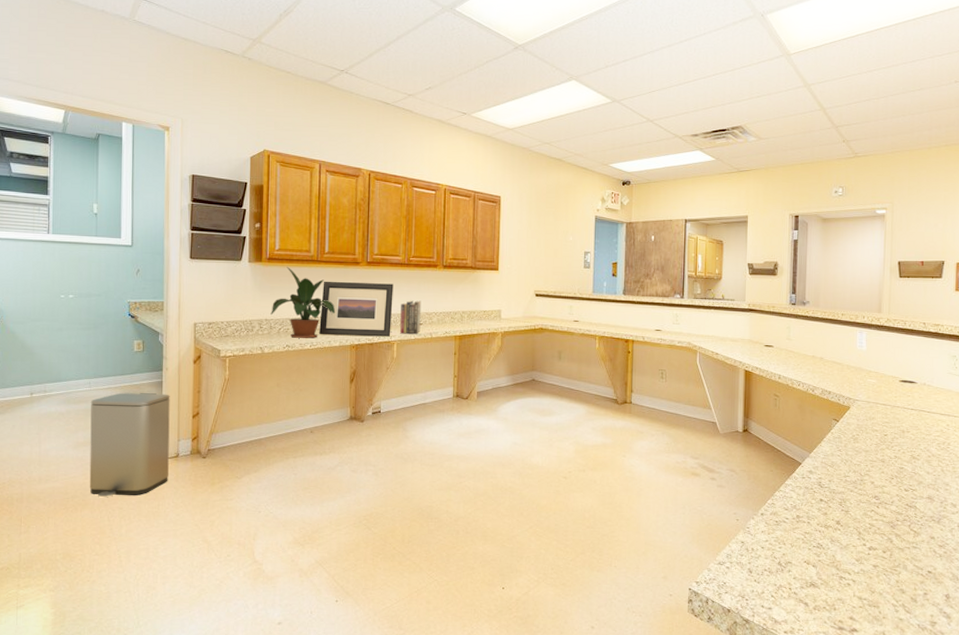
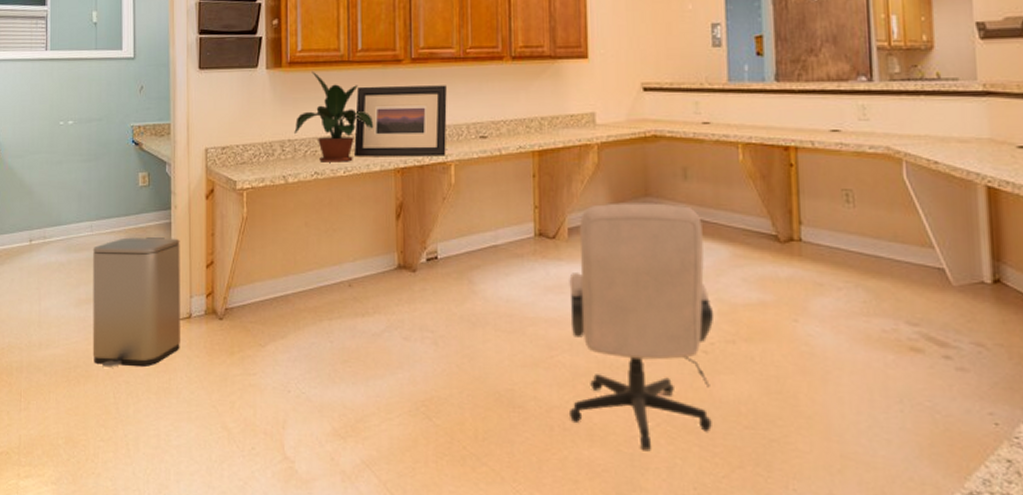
books: present [400,300,421,334] -> none [457,105,486,152]
chair: none [470,374,573,545] -> present [568,202,714,450]

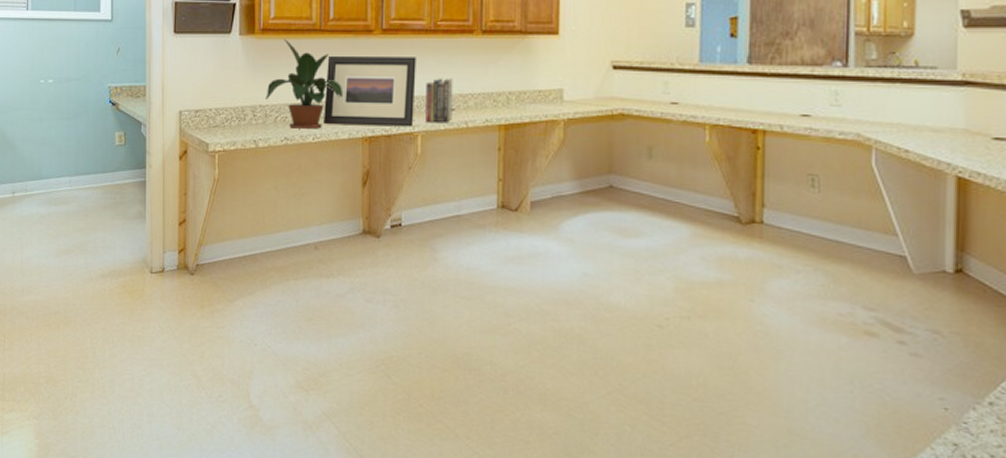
pedal bin: present [92,237,180,368] -> none [71,193,154,315]
books: none [457,105,486,152] -> present [426,78,453,123]
chair: present [568,202,714,450] -> none [522,178,671,416]

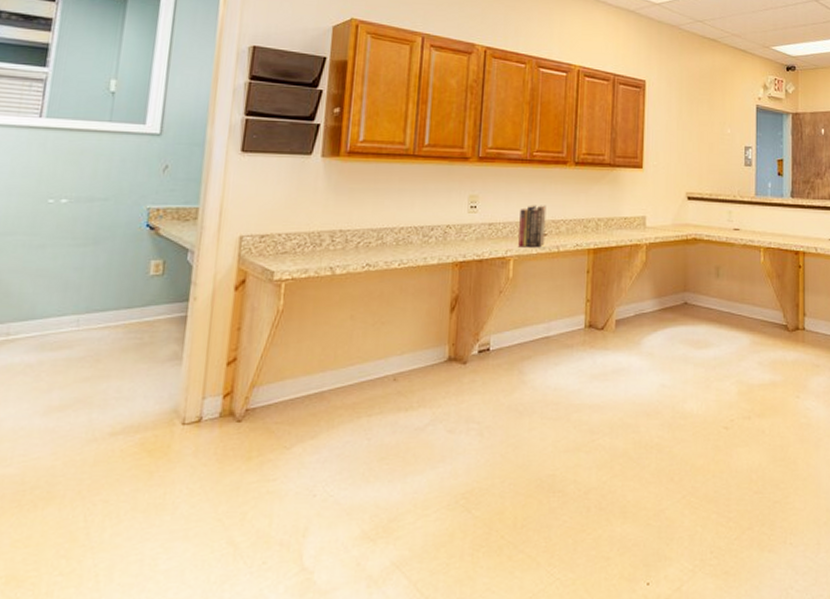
potted plant: present [266,38,344,129] -> none [347,162,435,255]
picture frame: present [324,55,416,127] -> none [412,180,511,252]

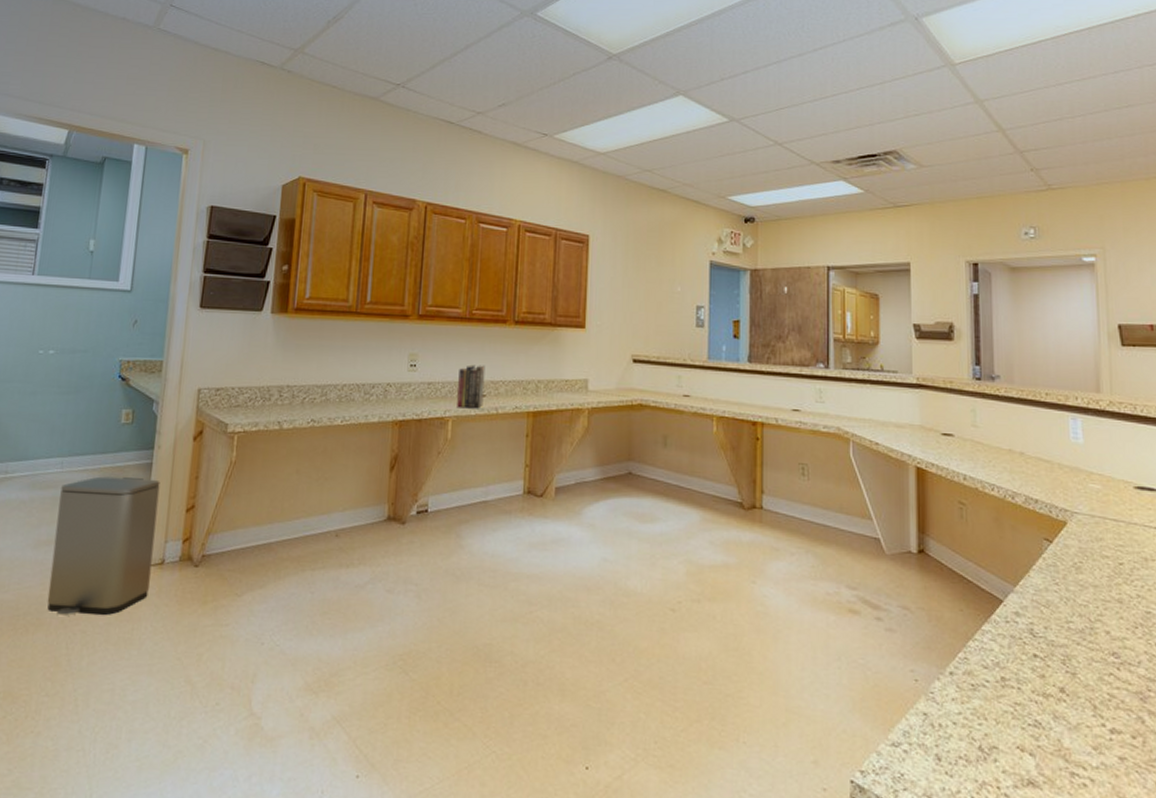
pedal bin: none [60,333,197,486] -> present [47,476,161,616]

